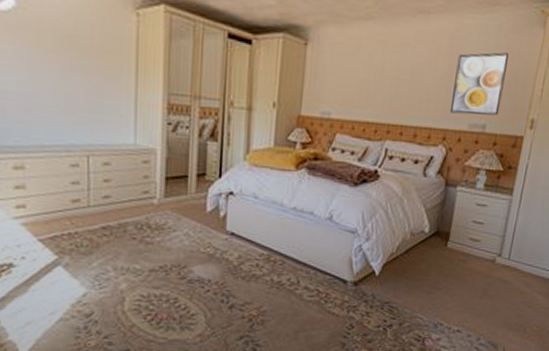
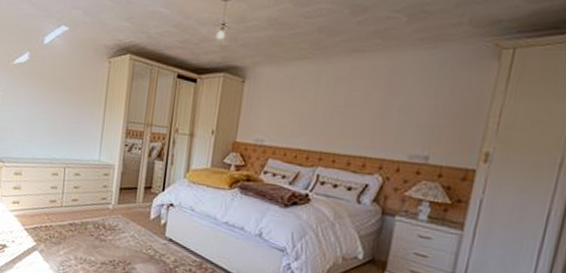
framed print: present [449,52,509,116] -> none [386,86,456,148]

